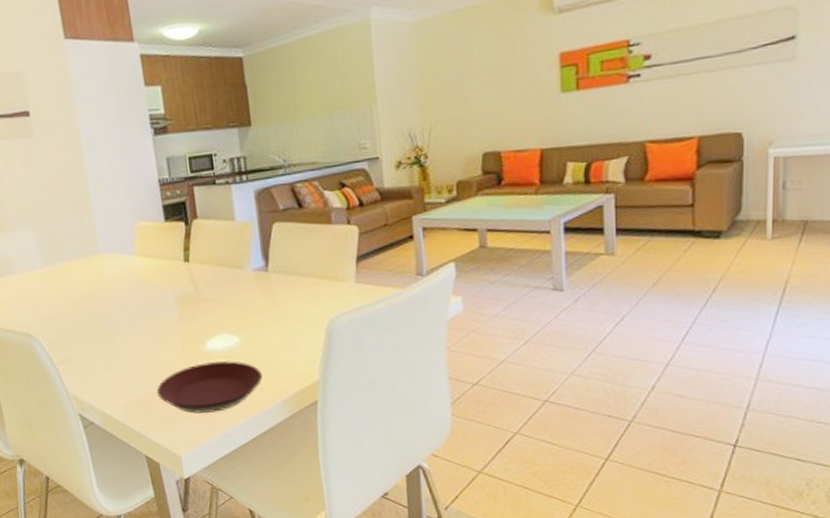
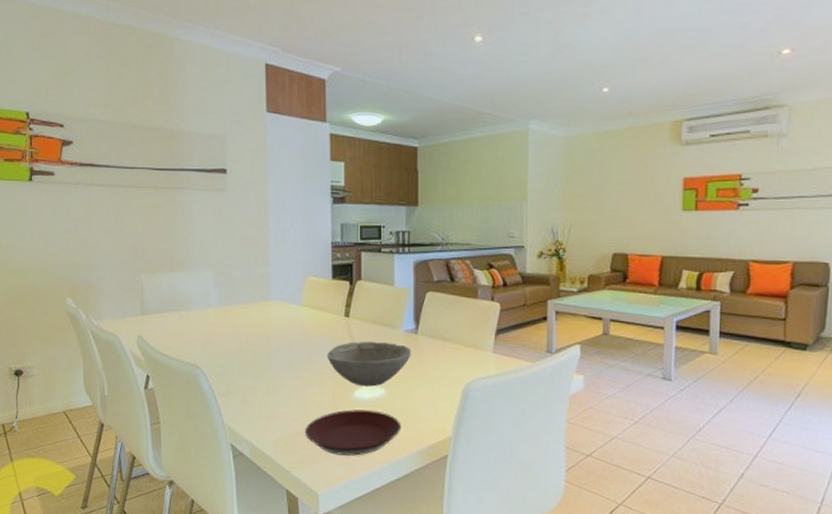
bowl: none [170,284,264,337] -> present [327,341,411,387]

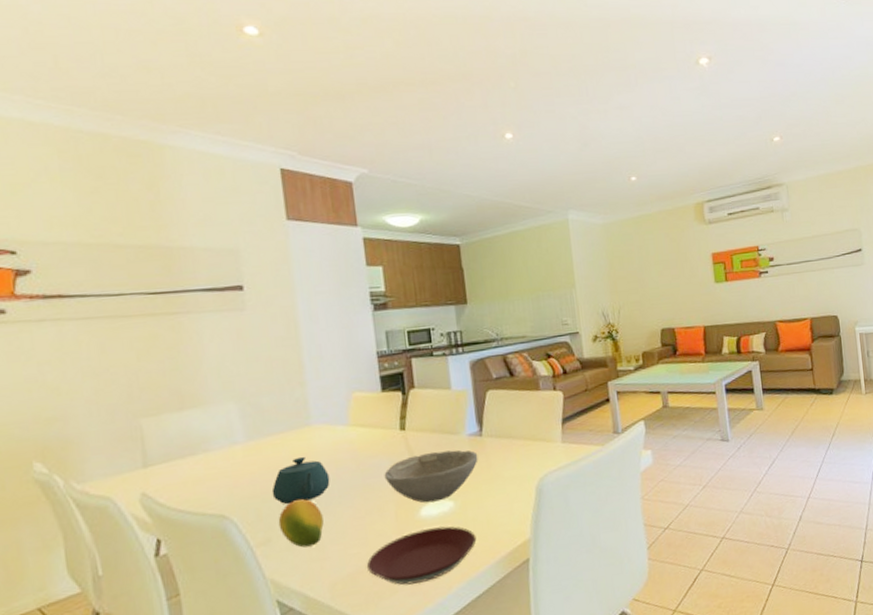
teapot: none [234,326,282,366] -> present [271,456,330,505]
fruit: none [237,362,273,405] -> present [278,498,324,548]

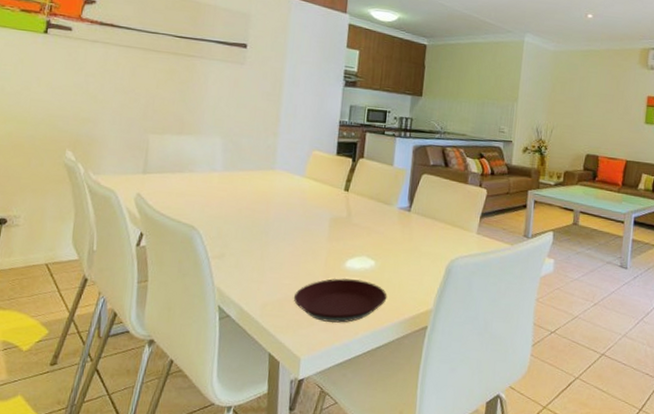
teapot: present [271,456,330,505] -> none [233,193,281,231]
fruit: present [278,498,324,548] -> none [232,227,268,269]
bowl: present [384,450,478,503] -> none [323,214,403,258]

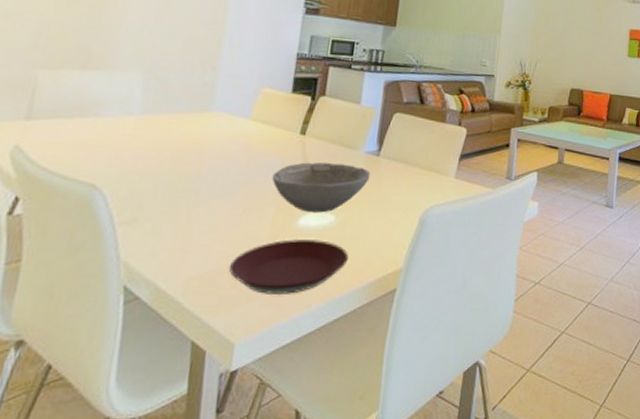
bowl: none [323,214,403,258] -> present [271,162,371,213]

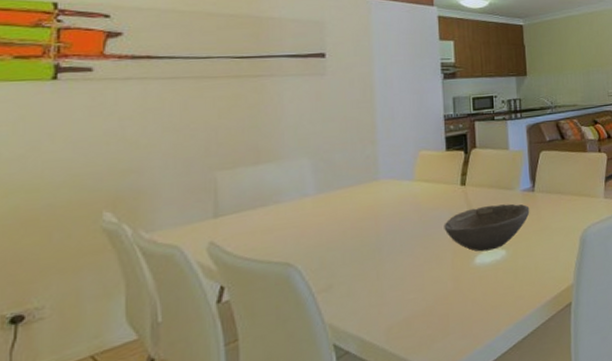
plate: present [228,239,349,296] -> none [421,273,525,328]

